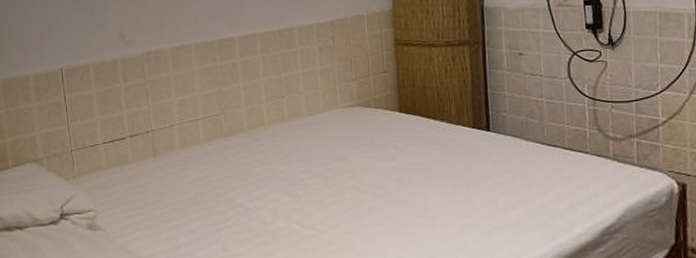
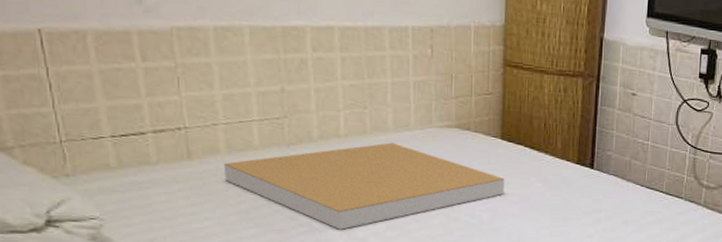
cushion: none [178,125,407,208] -> present [223,142,505,230]

